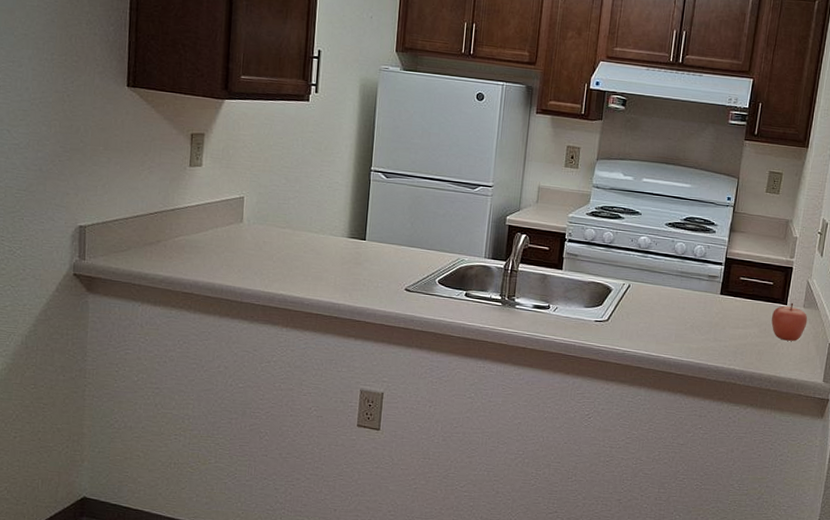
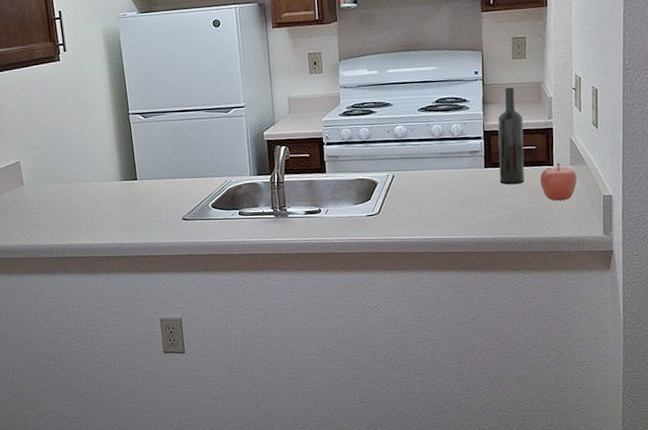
wine bottle: none [732,219,766,317] -> present [497,87,525,185]

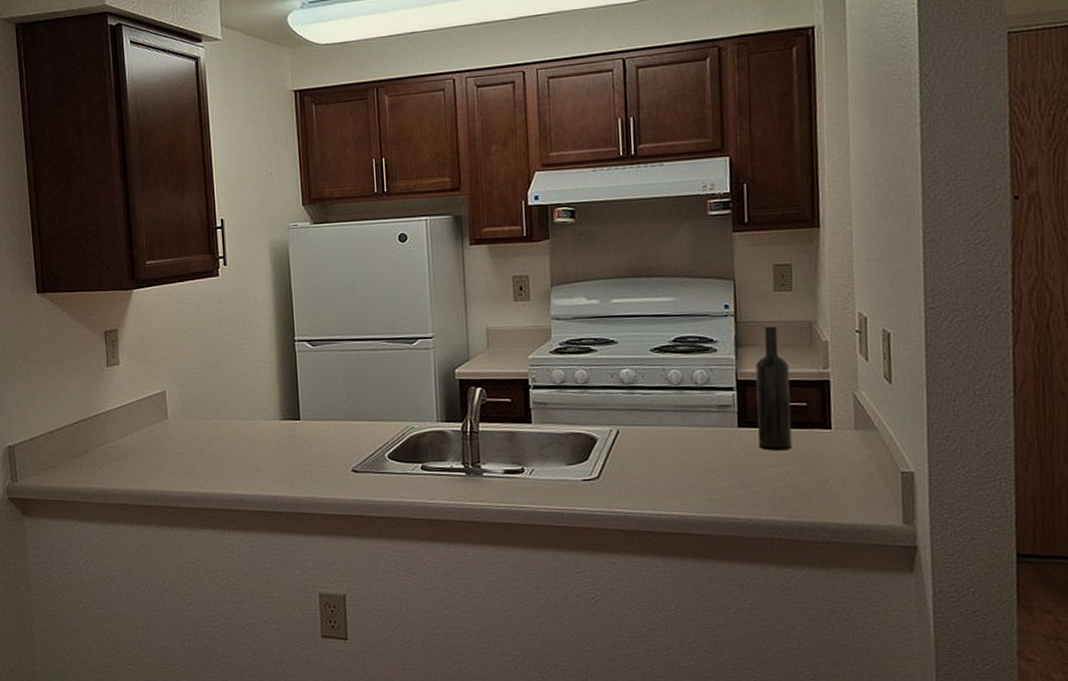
fruit: present [540,162,577,201] -> none [813,425,865,475]

